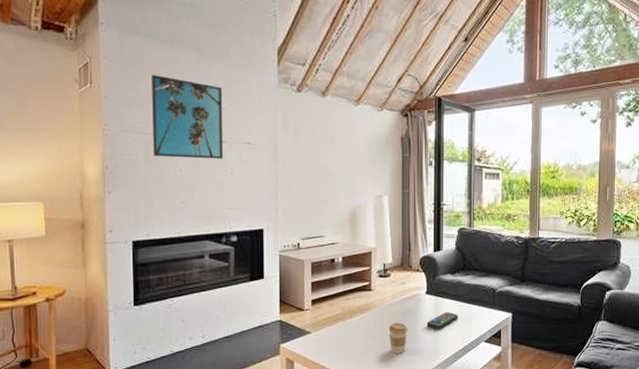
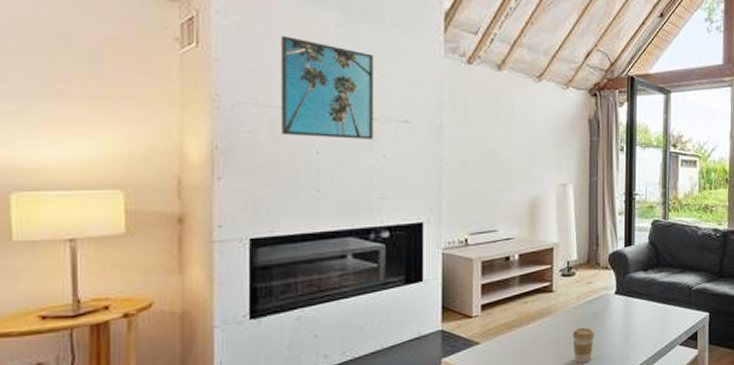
remote control: present [426,312,458,330] -> none [615,313,651,334]

